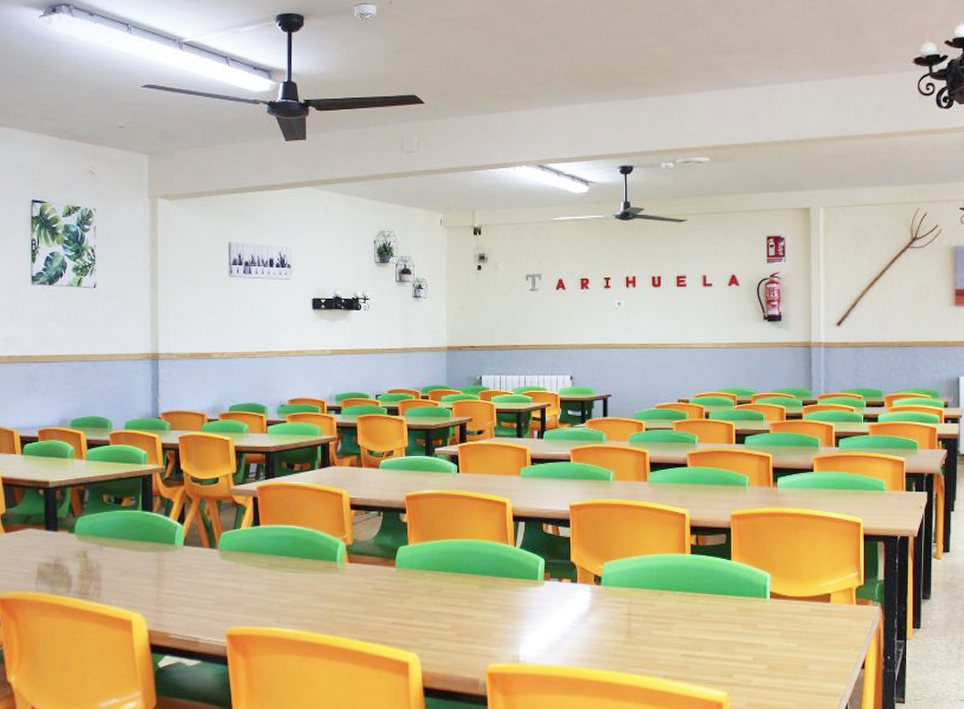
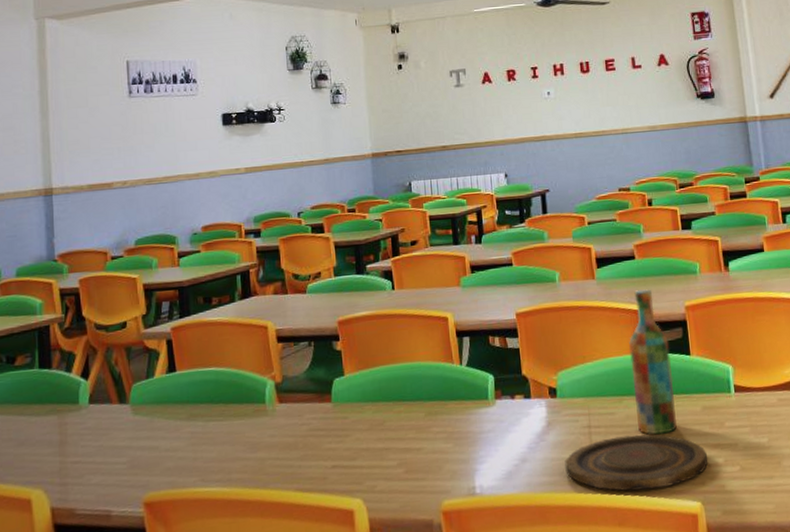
plate: none [603,626,737,676] -> present [564,434,708,491]
wine bottle: none [674,496,713,628] -> present [629,289,677,435]

